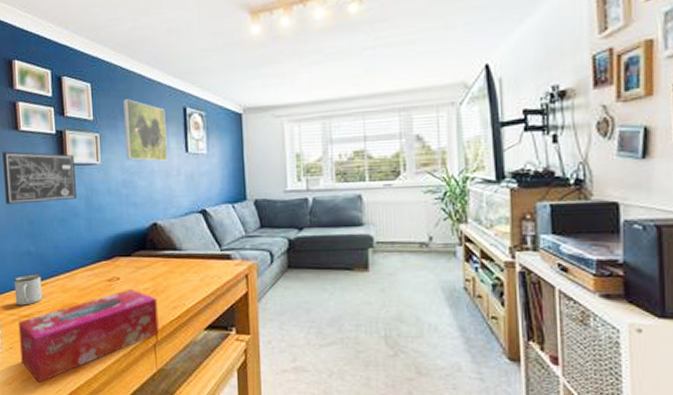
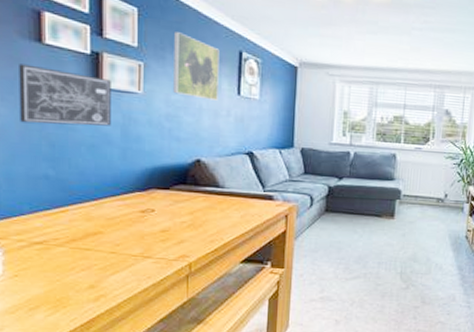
mug: present [13,274,43,306] -> none [25,199,61,232]
tissue box: present [18,288,159,383] -> none [27,221,194,311]

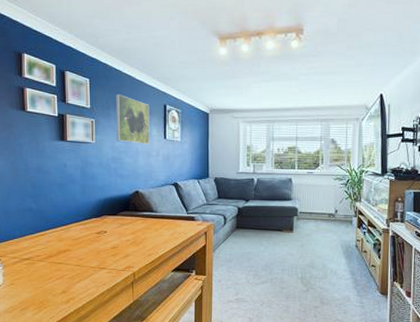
wall art: present [19,64,111,126] -> none [10,127,73,171]

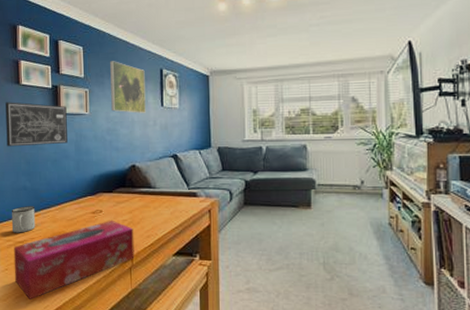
wall art: none [10,127,73,171] -> present [5,102,68,147]
mug: none [16,226,41,251] -> present [11,206,36,233]
tissue box: none [19,239,136,311] -> present [13,220,135,299]

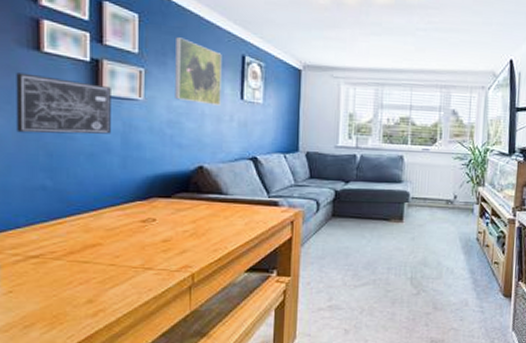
mug: present [11,206,36,233] -> none [20,211,58,245]
tissue box: present [13,220,135,299] -> none [22,230,197,328]

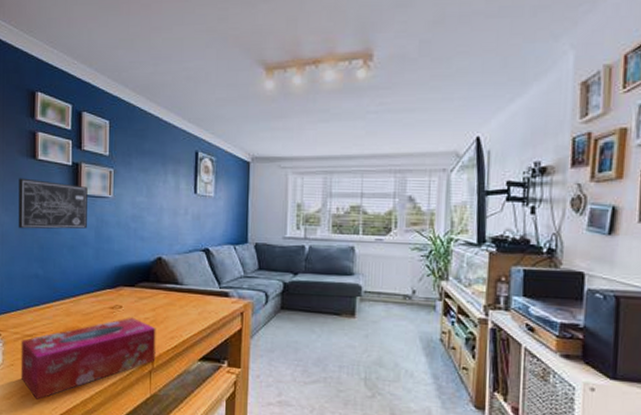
tissue box: none [22,230,197,328] -> present [20,317,156,400]
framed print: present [175,37,222,106] -> none [138,139,178,200]

